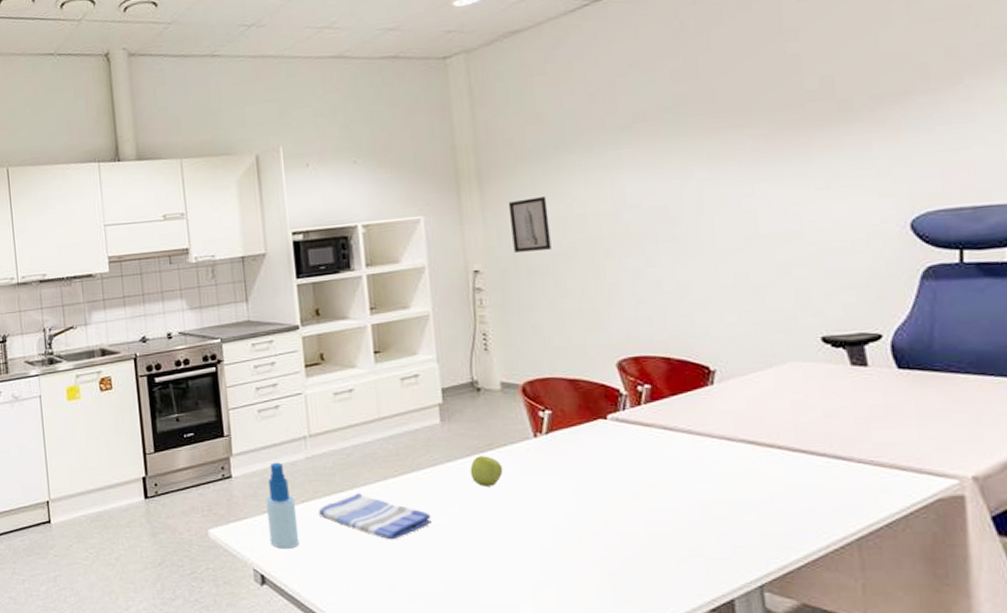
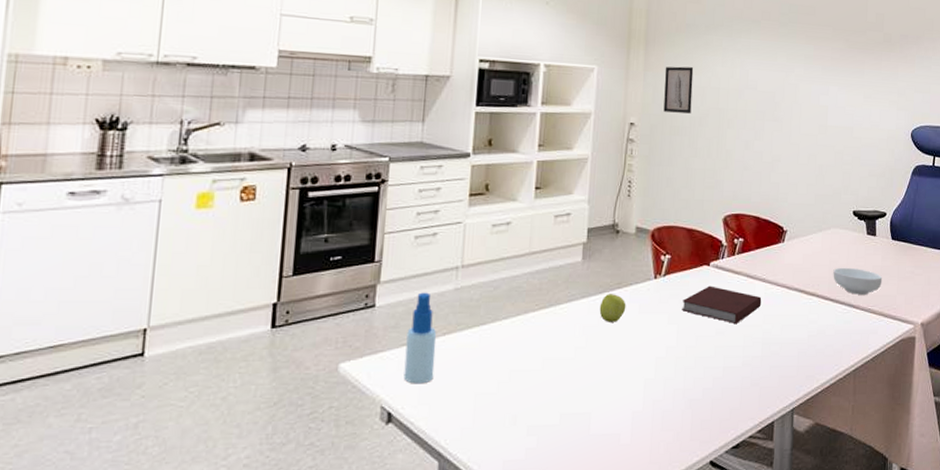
dish towel: present [318,493,432,540] -> none [457,326,560,374]
notebook: none [576,441,691,484] -> present [682,285,762,323]
cereal bowl: none [800,409,890,443] -> present [833,267,883,295]

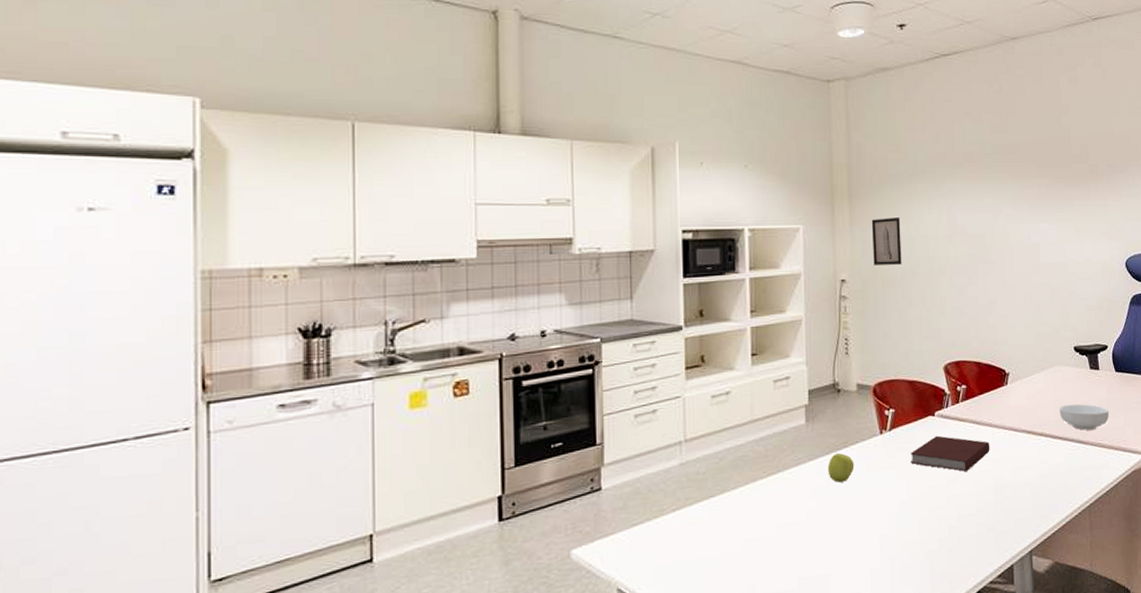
spray bottle: present [403,292,437,384] -> none [636,470,668,563]

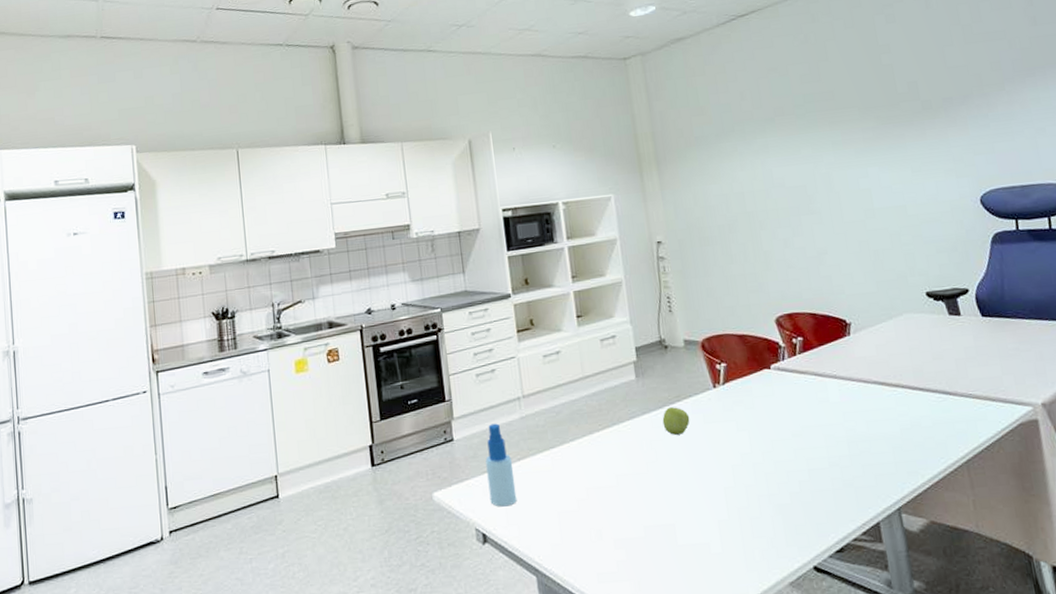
spray bottle: none [636,470,668,563] -> present [485,423,517,507]
wall art: present [871,218,902,265] -> none [681,177,718,225]
notebook: present [910,435,990,471] -> none [748,388,838,425]
cereal bowl: present [1059,403,1110,431] -> none [915,352,980,381]

